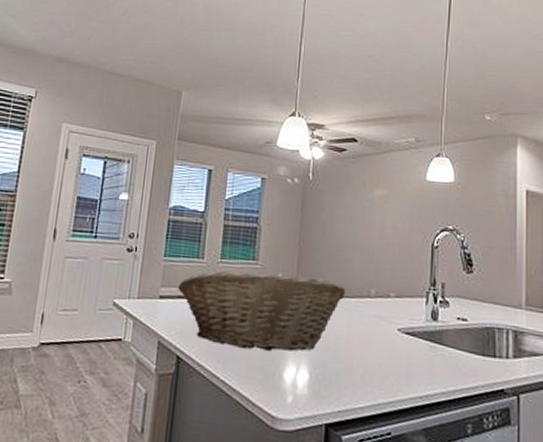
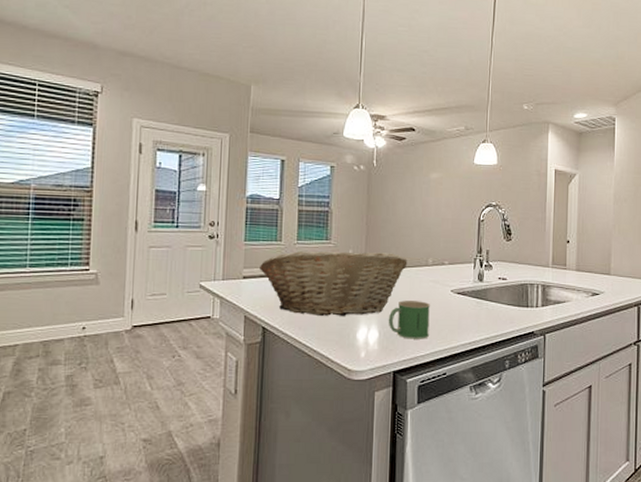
mug: none [321,337,372,387] -> present [388,300,430,339]

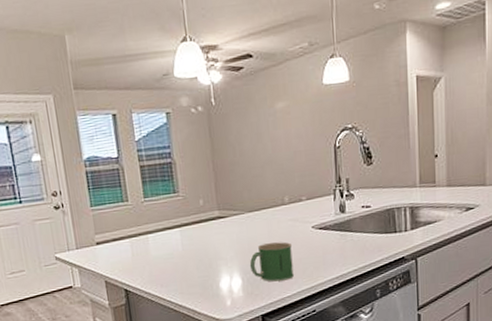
fruit basket: present [260,251,408,316] -> none [111,196,263,272]

